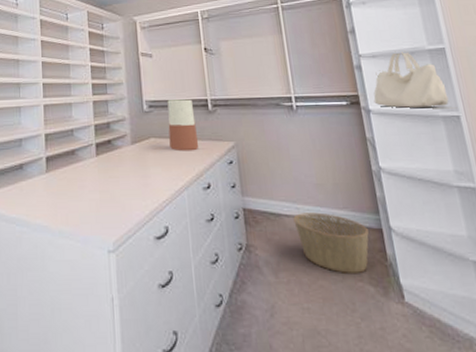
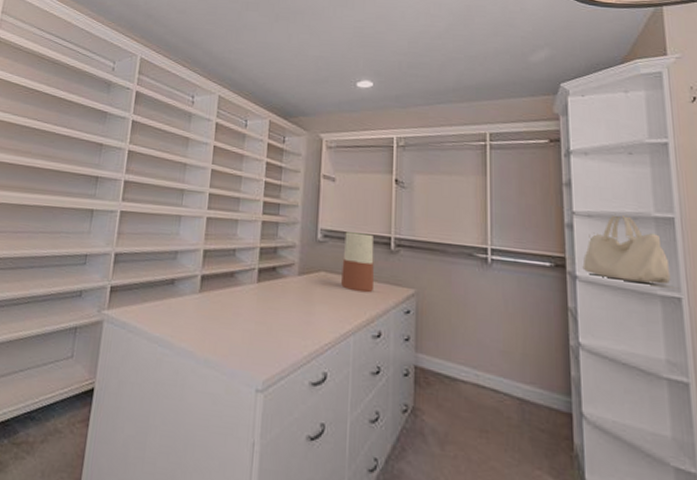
basket: present [293,212,369,273] -> none [471,381,556,460]

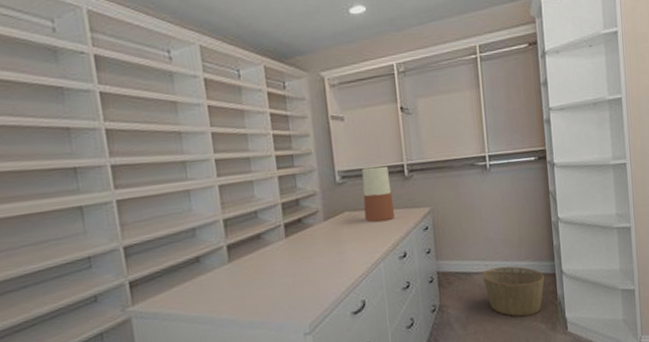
basket: none [471,381,556,460] -> present [482,266,545,317]
handbag: present [582,213,671,285] -> none [558,102,619,160]

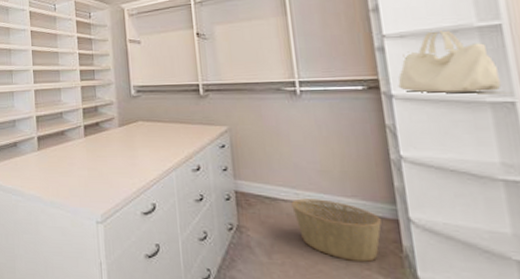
vase: present [361,165,395,223] -> none [156,84,189,135]
handbag: none [558,102,619,160] -> present [398,29,502,93]

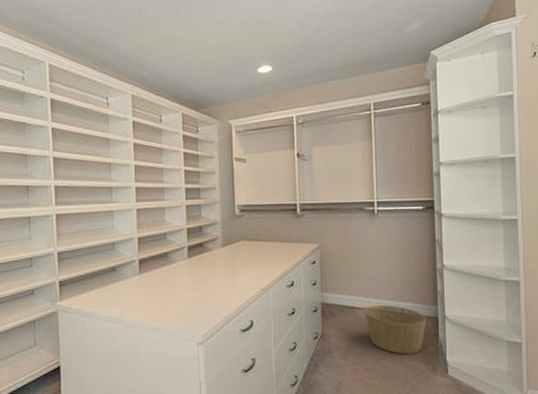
handbag: present [398,29,502,93] -> none [446,159,511,213]

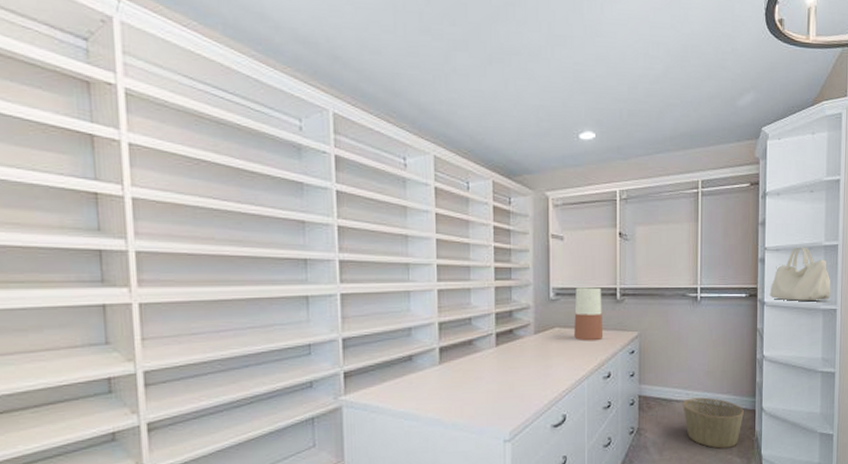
vase: none [258,204,286,253] -> present [574,287,604,342]
handbag: none [446,159,511,213] -> present [769,245,831,302]

